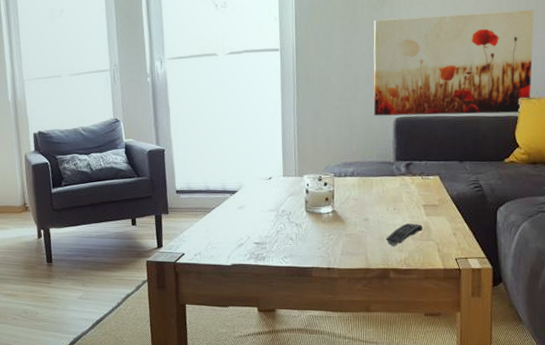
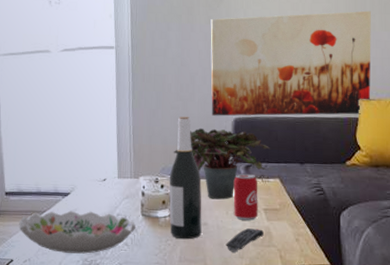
decorative bowl: none [189,207,301,248] -> present [19,210,137,254]
wine bottle: none [332,116,364,234] -> present [169,116,202,240]
potted plant: none [336,127,431,196] -> present [173,128,271,200]
beverage can: none [394,171,418,216] -> present [233,173,258,221]

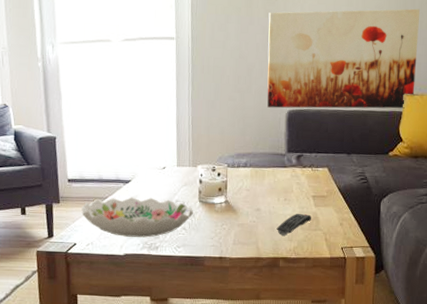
wine bottle: present [169,116,202,240] -> none [225,107,256,224]
potted plant: present [173,128,271,200] -> none [229,119,321,187]
beverage can: present [233,173,258,221] -> none [285,163,308,207]

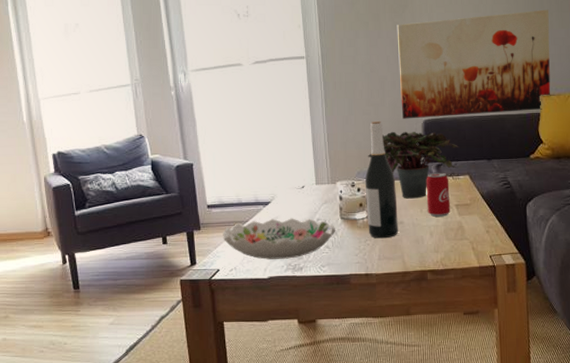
wine bottle: none [225,107,256,224] -> present [364,120,398,239]
potted plant: none [229,119,321,187] -> present [367,131,460,199]
remote control: present [276,214,311,236] -> none [421,224,456,247]
beverage can: none [285,163,308,207] -> present [426,172,450,217]

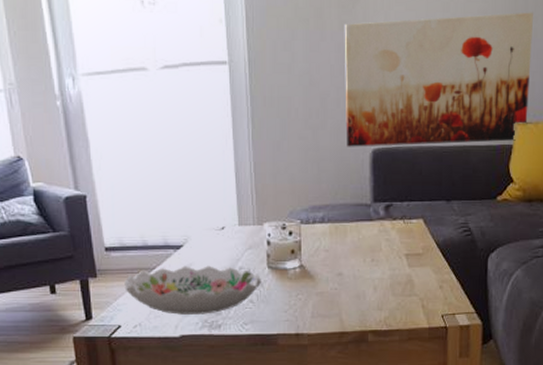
wine bottle: present [364,120,398,239] -> none [298,148,336,293]
potted plant: present [367,131,460,199] -> none [302,162,414,246]
beverage can: present [426,172,450,217] -> none [371,214,399,268]

